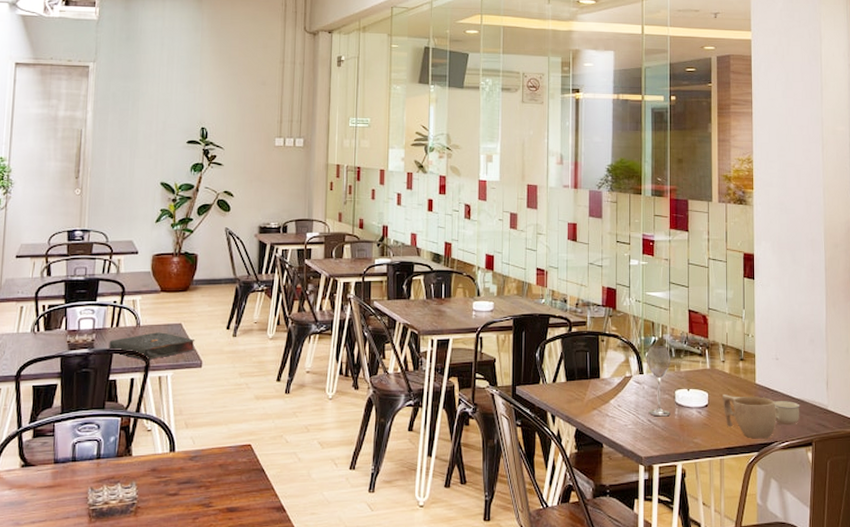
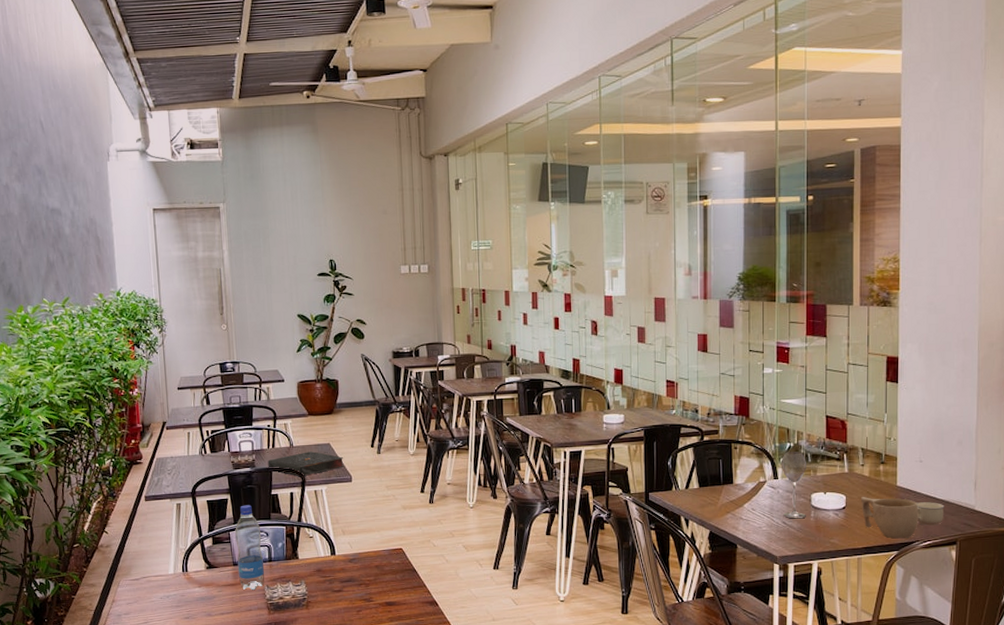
bottle: none [58,392,92,494] -> present [235,505,265,591]

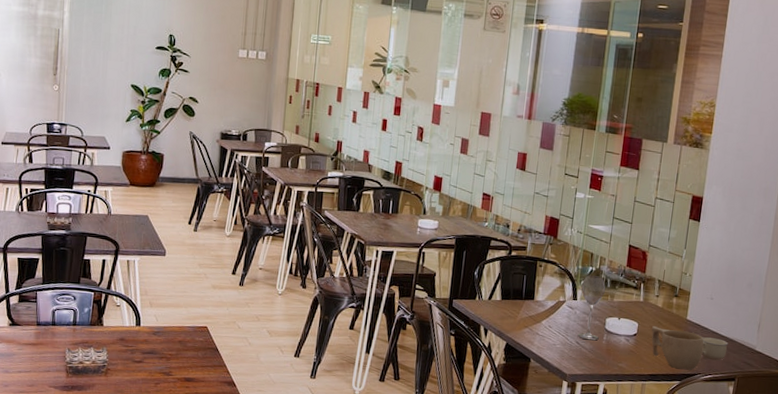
bottle: present [235,505,265,591] -> none [40,266,69,352]
book: present [268,451,344,477] -> none [83,221,160,246]

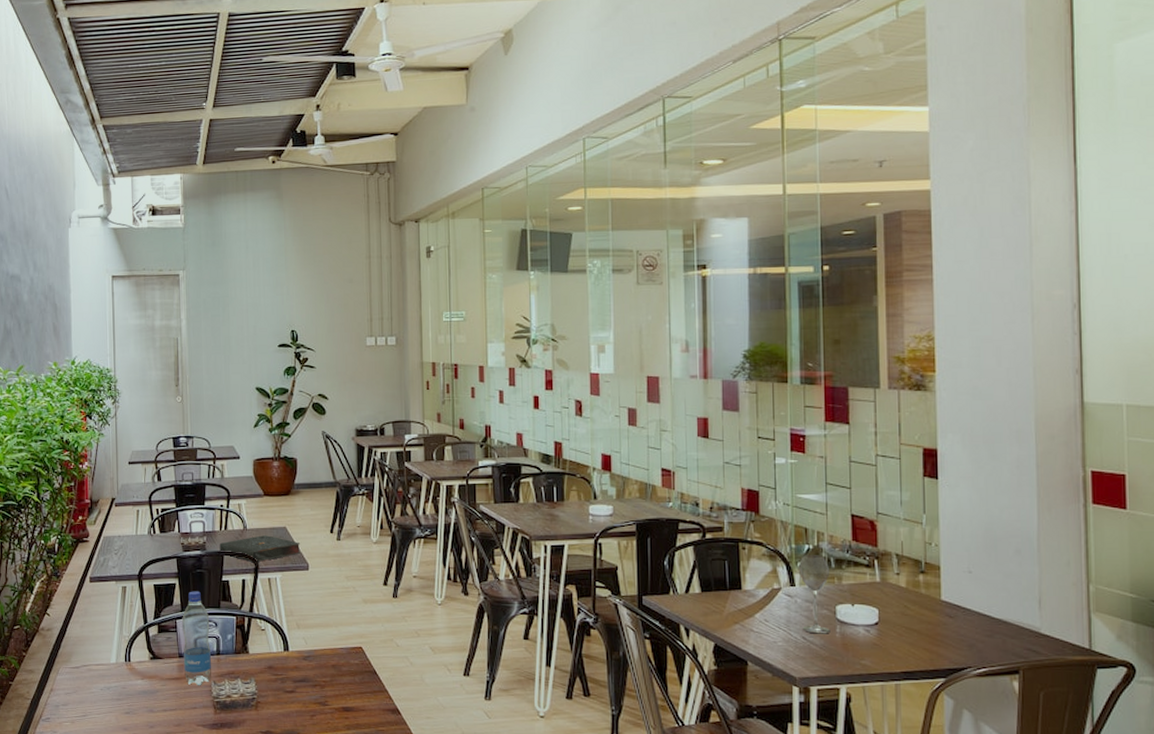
bottle: none [40,266,69,352] -> present [182,591,212,686]
book: none [83,221,160,246] -> present [219,535,301,563]
cup: present [651,325,704,370] -> none [897,610,970,664]
cup: present [701,337,729,361] -> none [966,621,1002,650]

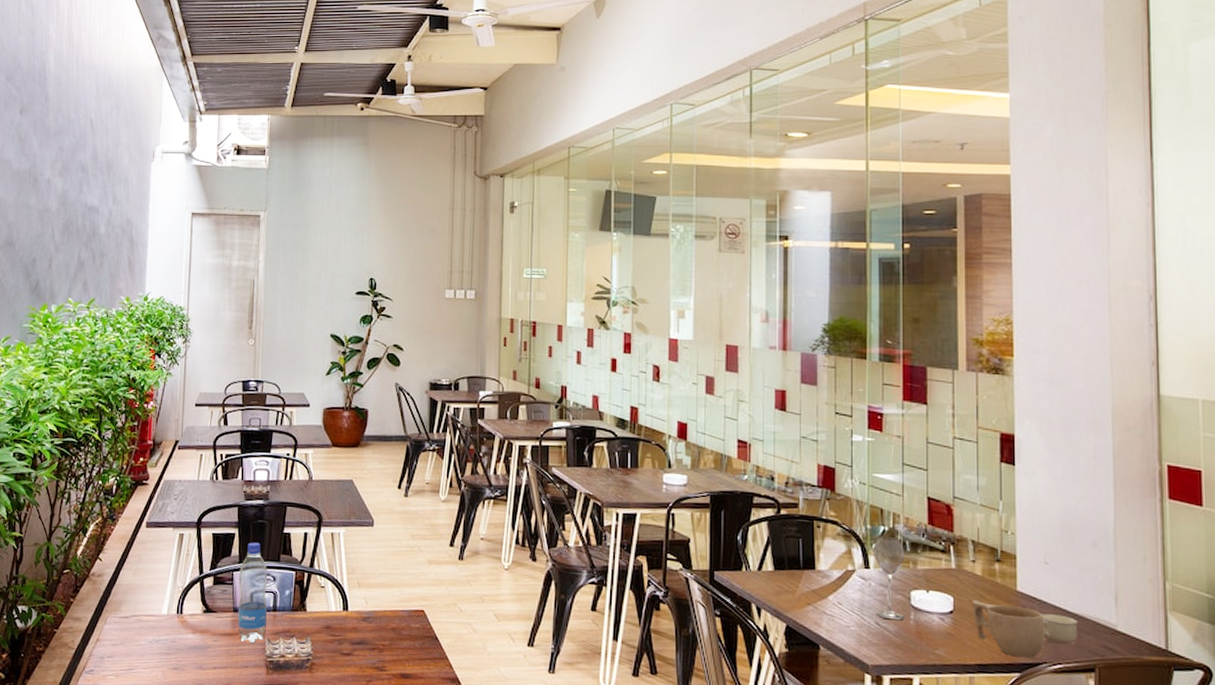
book: present [219,535,301,563] -> none [283,487,367,516]
cup: none [897,610,970,664] -> present [972,599,1045,658]
cup: none [966,621,1002,650] -> present [1042,614,1078,646]

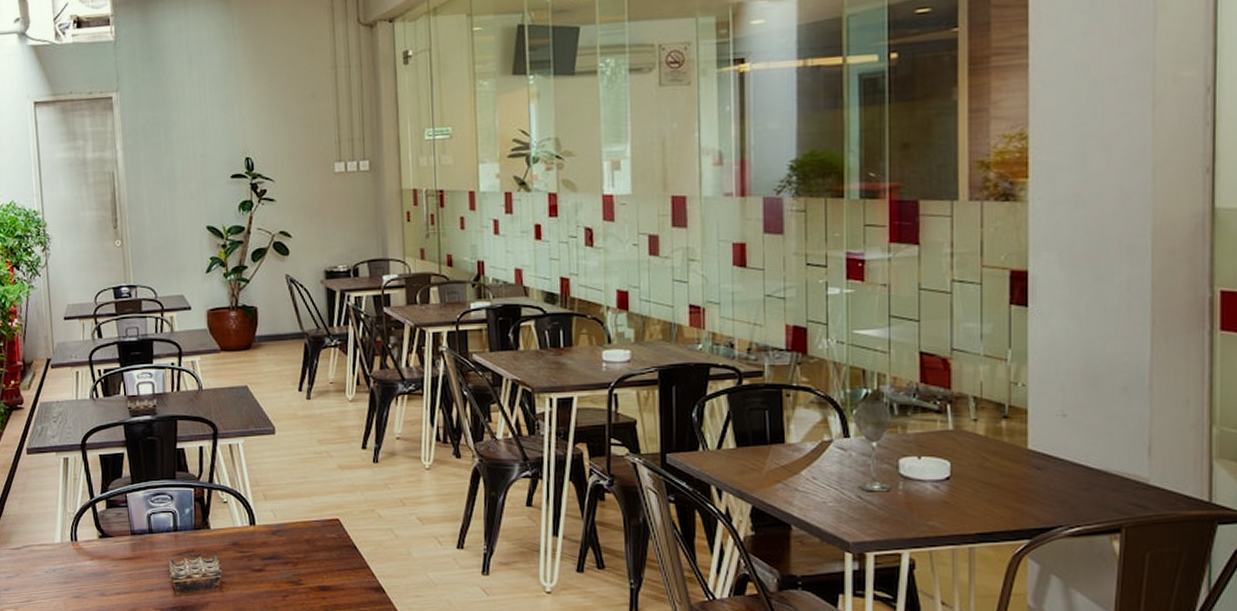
bottle: present [237,542,268,644] -> none [133,461,170,566]
cup: present [972,599,1045,658] -> none [973,462,1061,522]
cup: present [1042,614,1078,646] -> none [1058,472,1102,505]

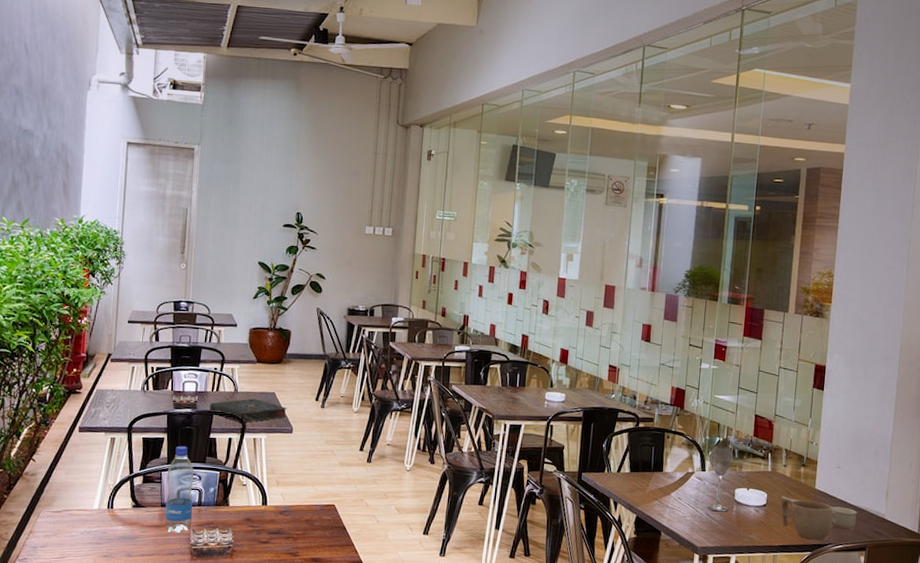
bottle: none [133,461,170,566] -> present [165,446,194,534]
book: none [172,396,266,428] -> present [209,398,287,423]
cup: none [973,462,1061,522] -> present [780,495,833,540]
cup: none [1058,472,1102,505] -> present [831,506,858,531]

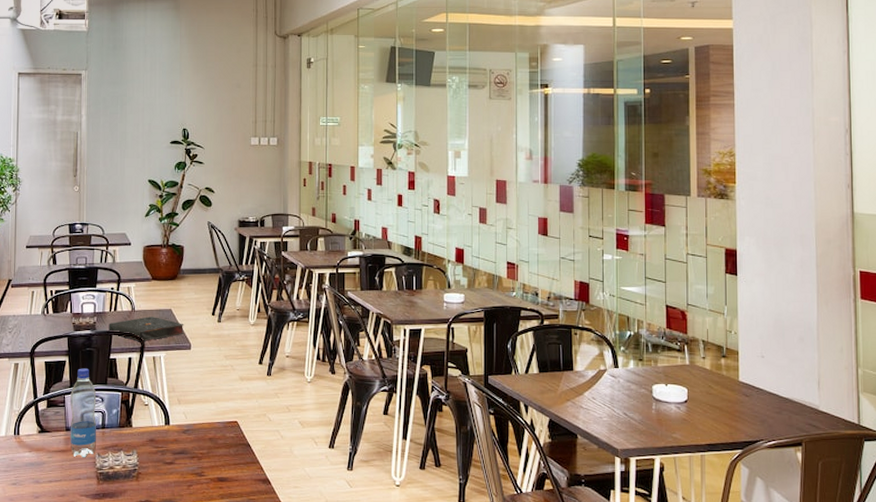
wineglass: present [707,446,734,512] -> none [621,340,648,411]
cup: present [780,495,833,540] -> none [703,390,762,437]
cup: present [831,506,858,531] -> none [759,399,789,425]

